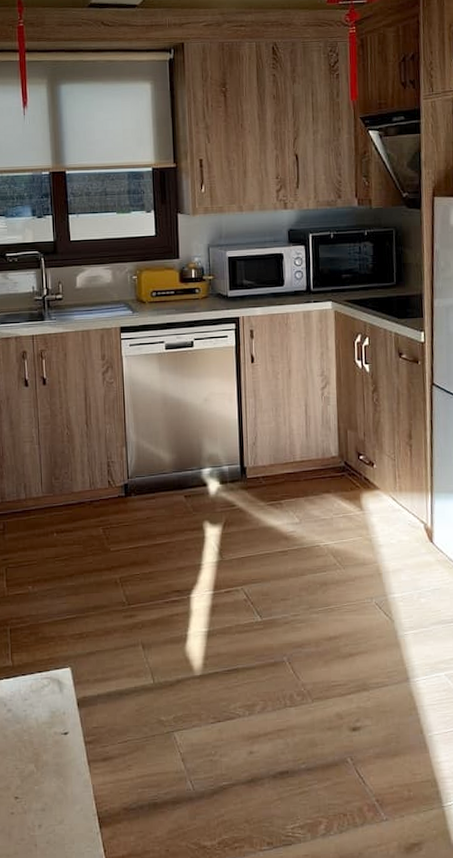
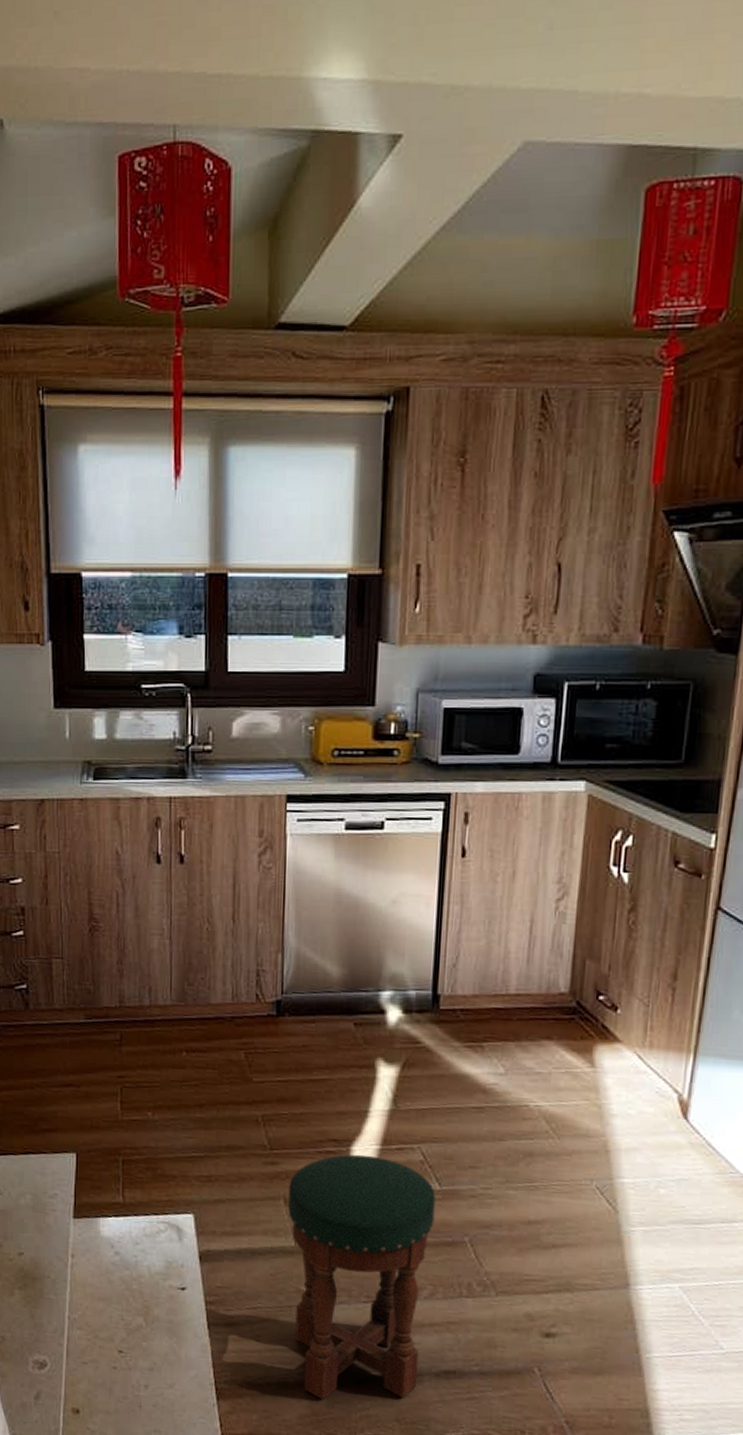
stool: none [145,600,260,814] -> present [287,1154,436,1400]

